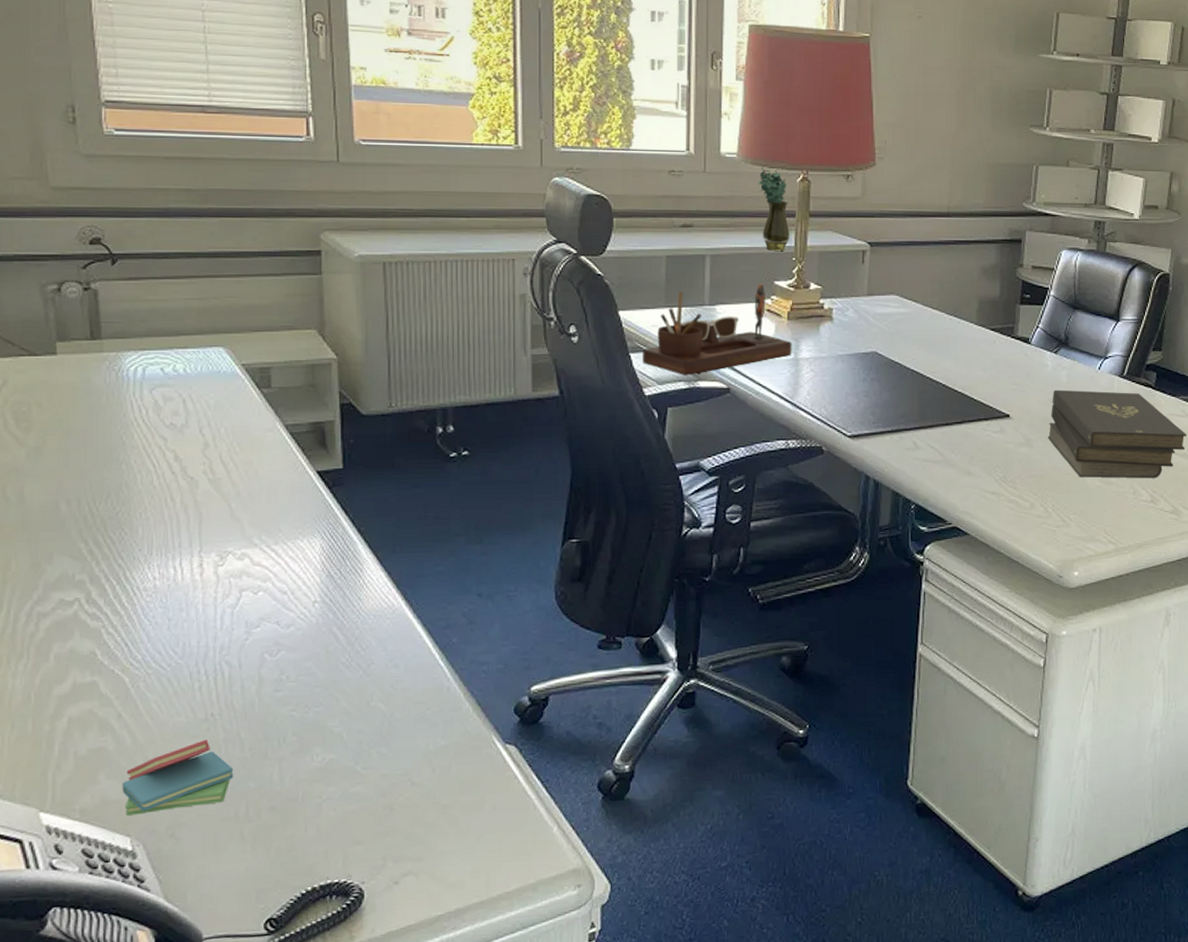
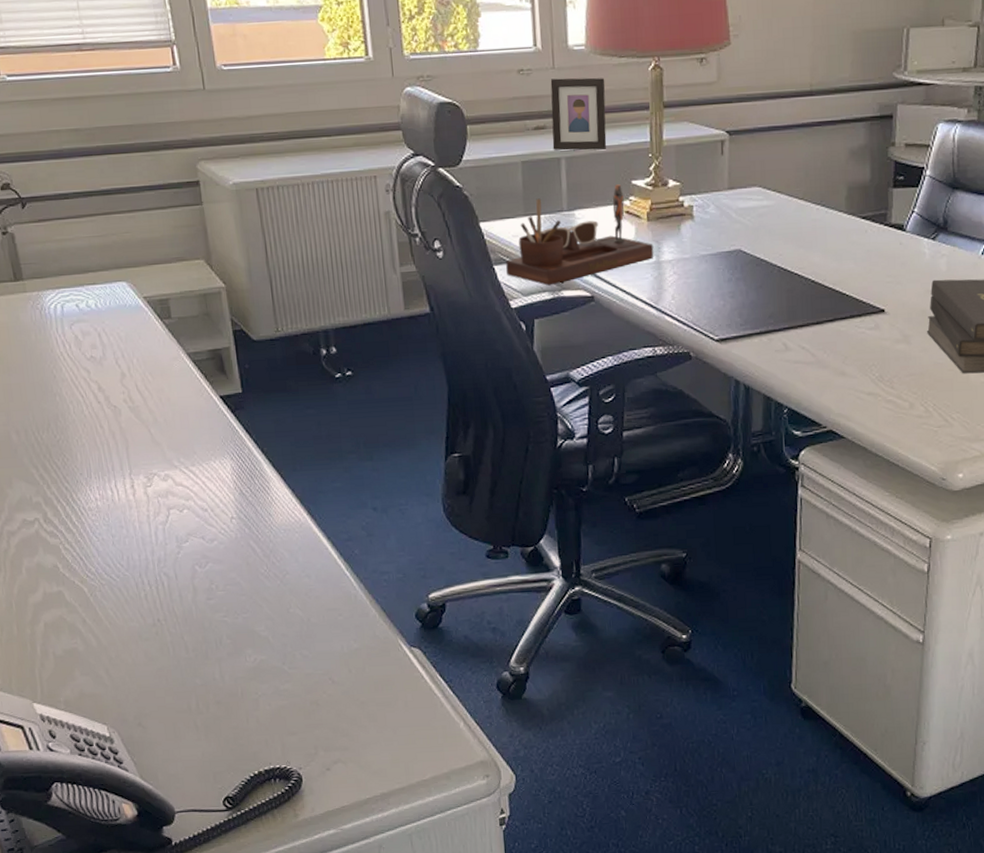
sticky notes: present [121,739,234,816] -> none [94,642,183,707]
picture frame: none [698,181,754,250] -> present [550,77,607,151]
vase: present [758,167,790,251] -> none [608,57,645,148]

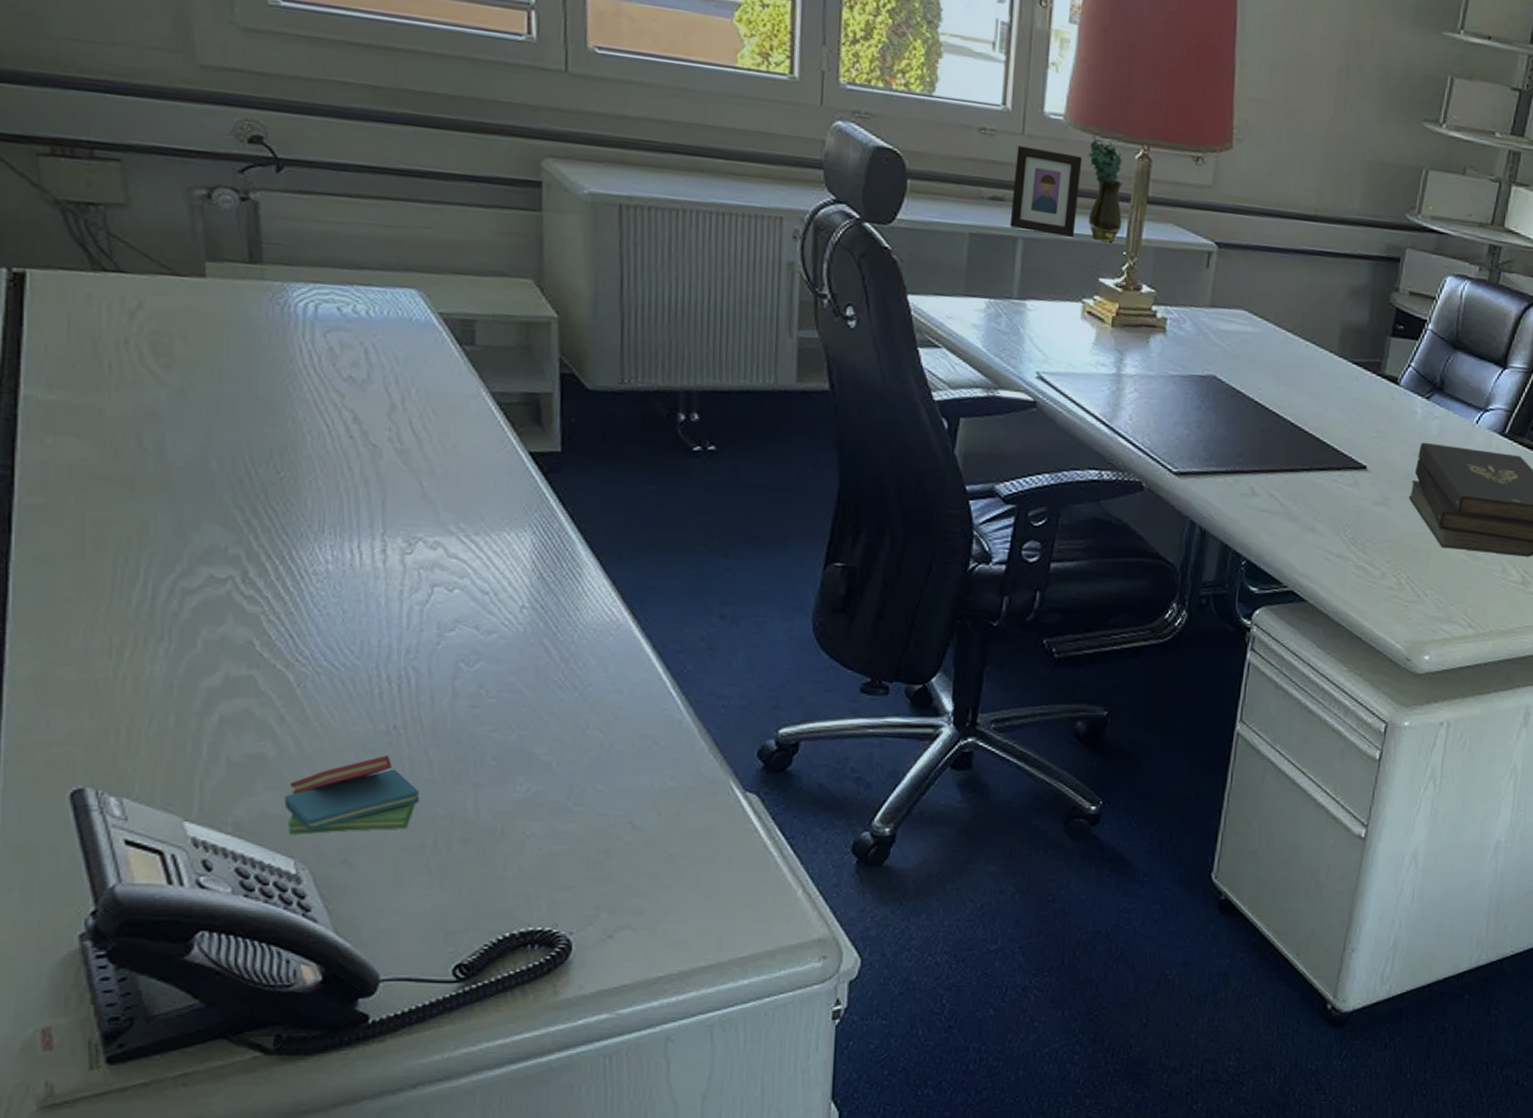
sticky notes: none [94,642,183,707] -> present [284,755,420,834]
desk organizer: present [506,184,654,286] -> none [933,278,1115,382]
vase: none [608,57,645,148] -> present [1087,135,1123,242]

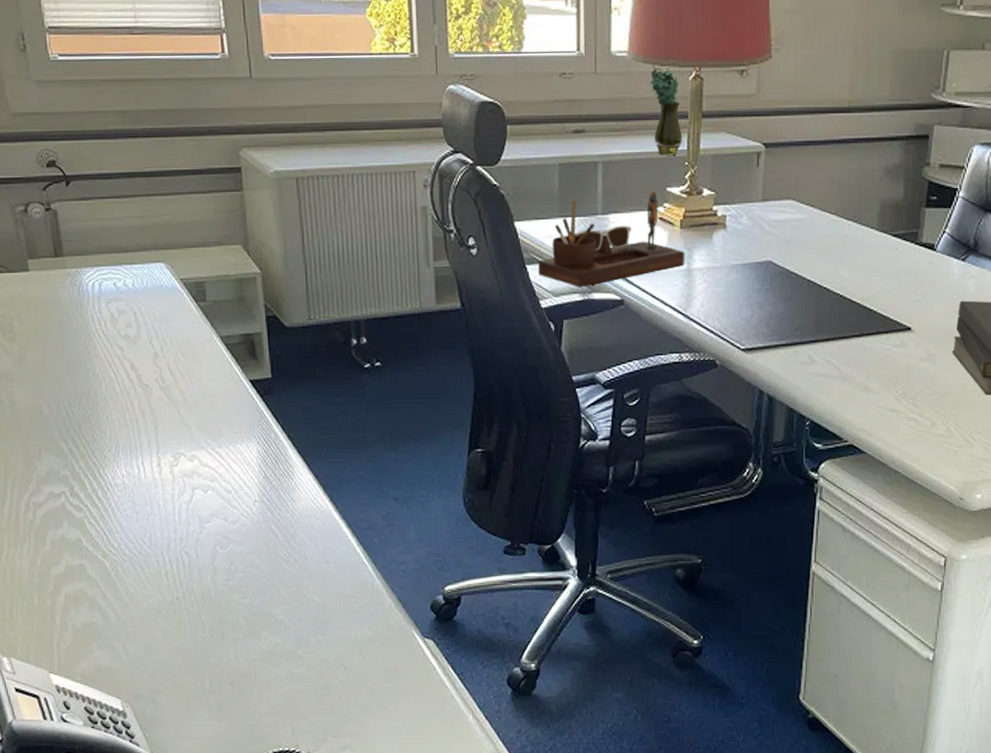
sticky notes: present [284,755,420,834] -> none [110,620,199,681]
desk organizer: none [933,278,1115,382] -> present [538,191,685,288]
picture frame: present [1009,145,1083,237] -> none [590,83,646,156]

